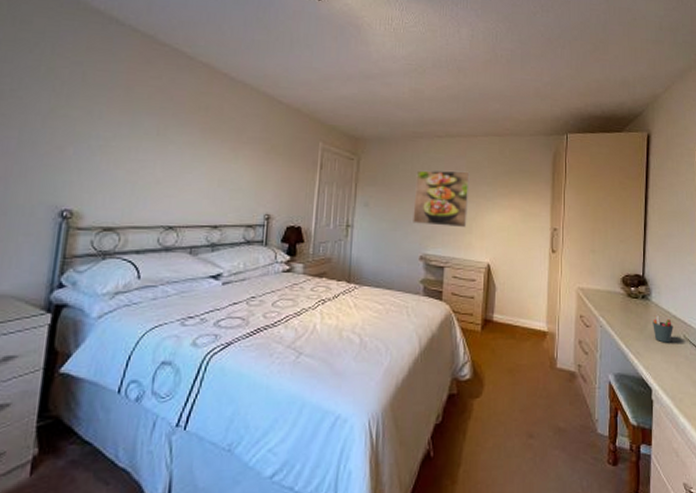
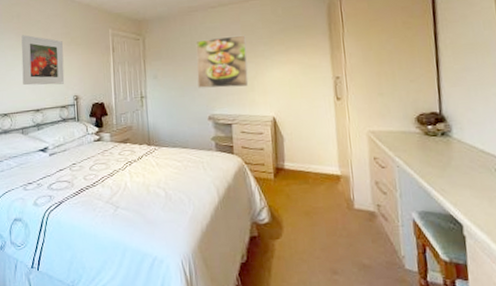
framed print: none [200,132,260,199] -> present [21,35,65,86]
pen holder: present [653,315,673,343] -> none [456,151,482,178]

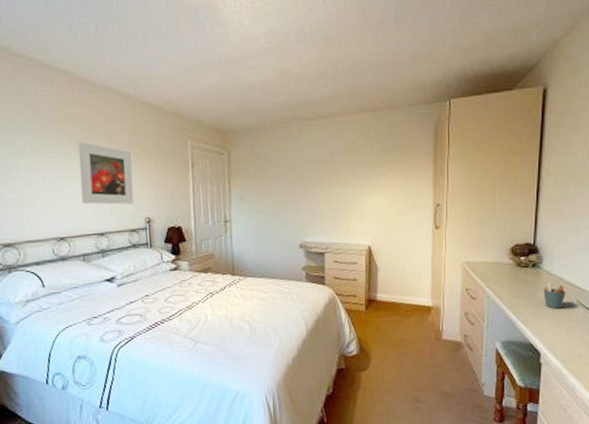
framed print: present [195,35,249,88] -> none [288,153,345,213]
pen holder: none [456,151,482,178] -> present [543,282,566,309]

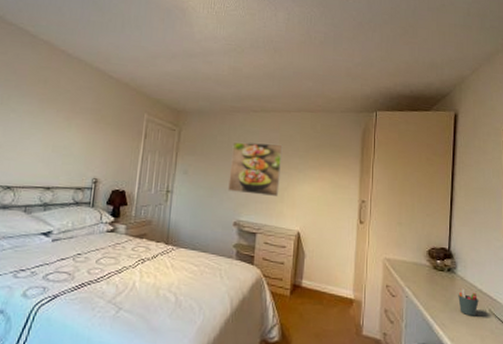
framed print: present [78,142,134,205] -> none [36,102,91,164]
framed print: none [288,153,345,213] -> present [228,141,283,196]

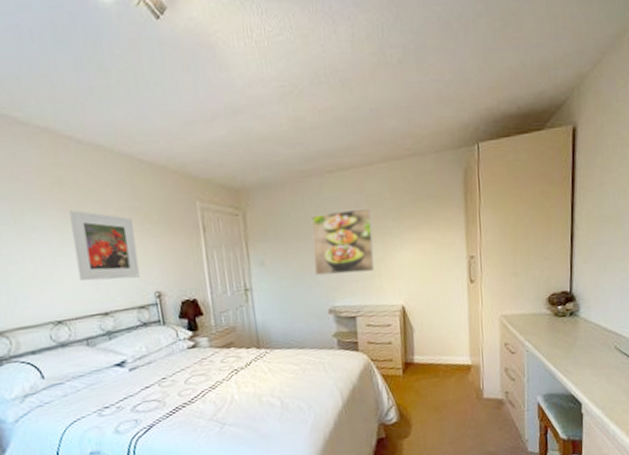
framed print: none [36,102,91,164] -> present [69,210,140,281]
pen holder: present [458,288,479,316] -> none [582,330,604,357]

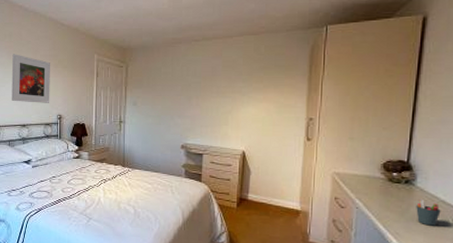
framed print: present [310,207,375,276] -> none [174,70,226,120]
pen holder: none [582,330,604,357] -> present [416,200,441,226]

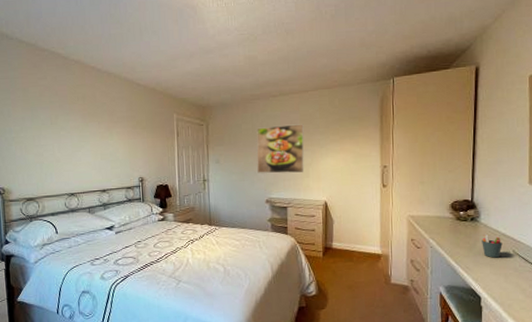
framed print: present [11,54,50,103] -> none [87,116,130,167]
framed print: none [174,70,226,120] -> present [256,124,304,174]

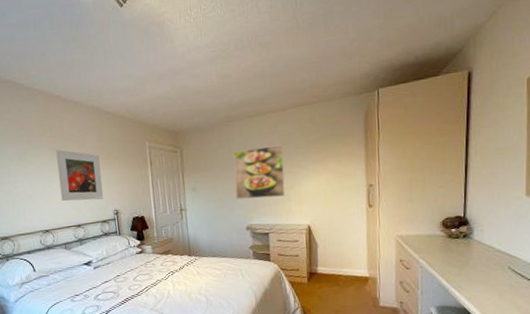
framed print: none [87,116,130,167] -> present [56,149,104,202]
pen holder: present [482,234,503,258] -> none [475,251,497,276]

